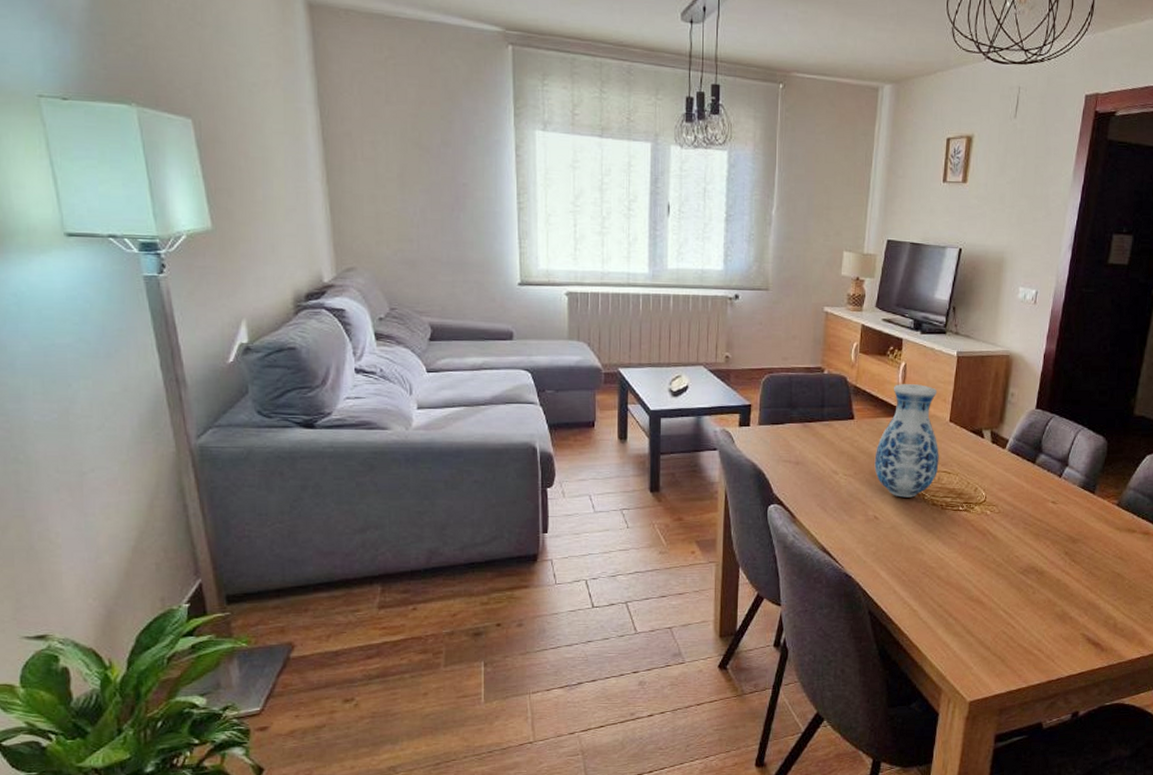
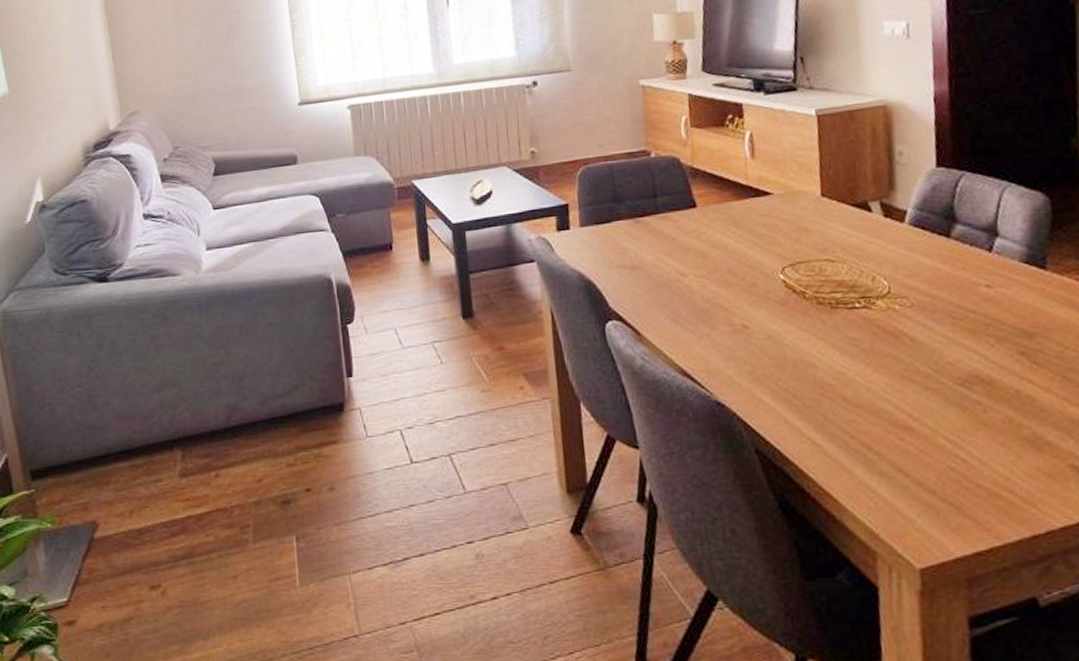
vase: present [874,384,939,498] -> none [730,155,818,298]

